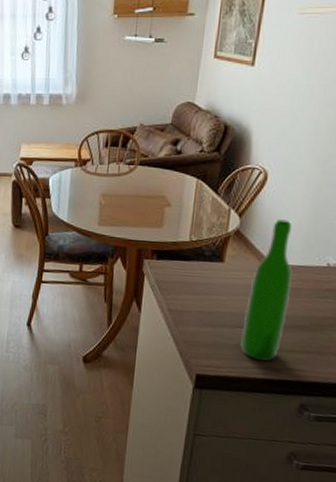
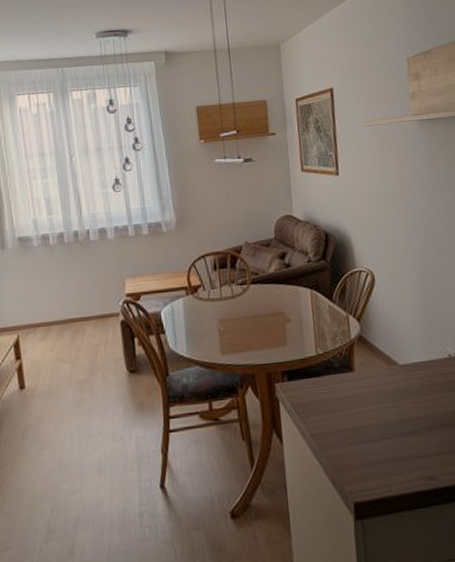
wine bottle: present [240,219,293,361] -> none [384,317,427,471]

